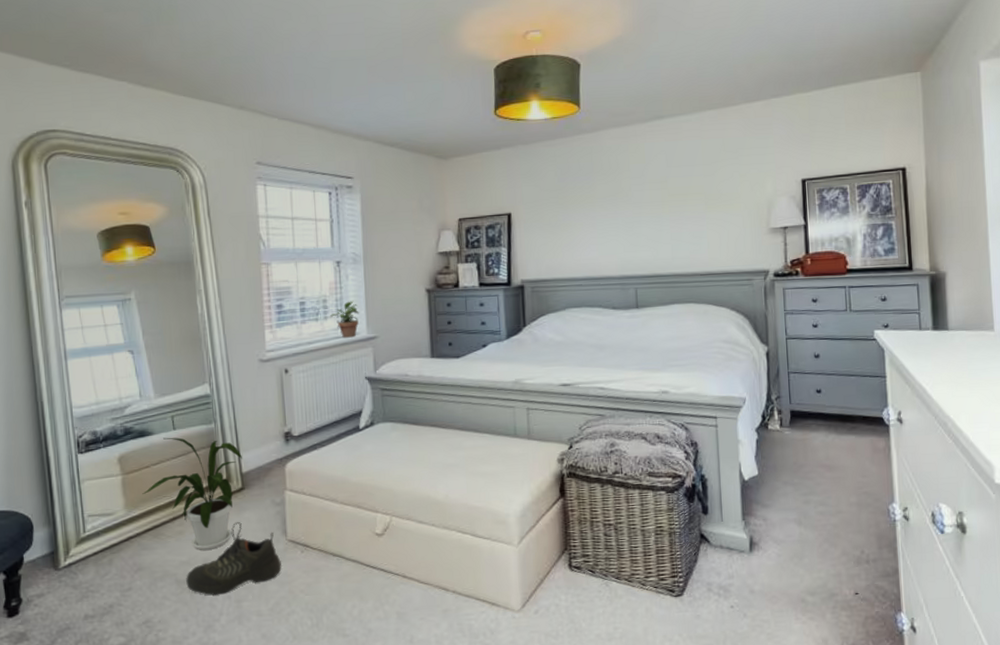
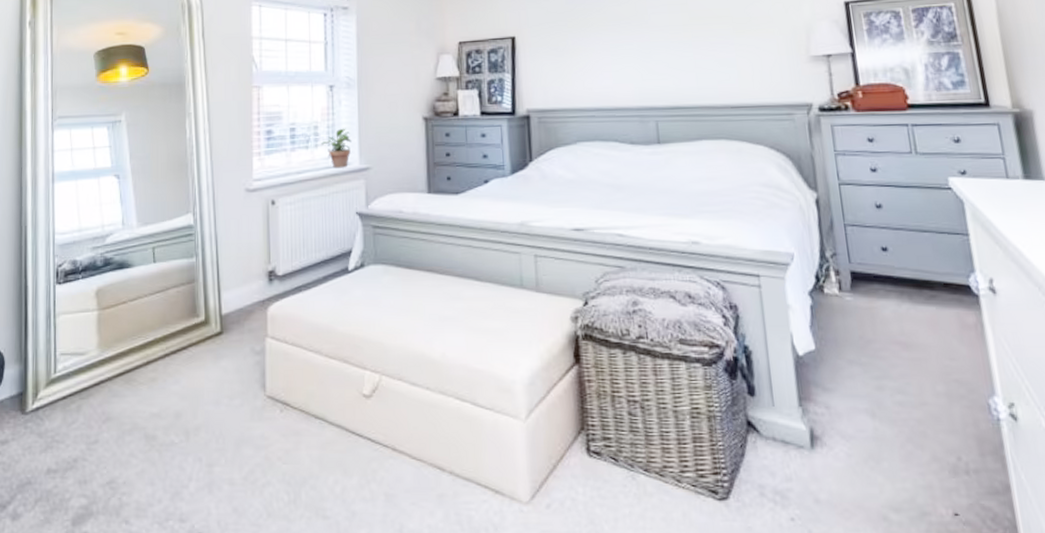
house plant: present [142,437,242,550] -> none [117,270,222,401]
shoe: present [186,521,282,595] -> none [155,370,258,456]

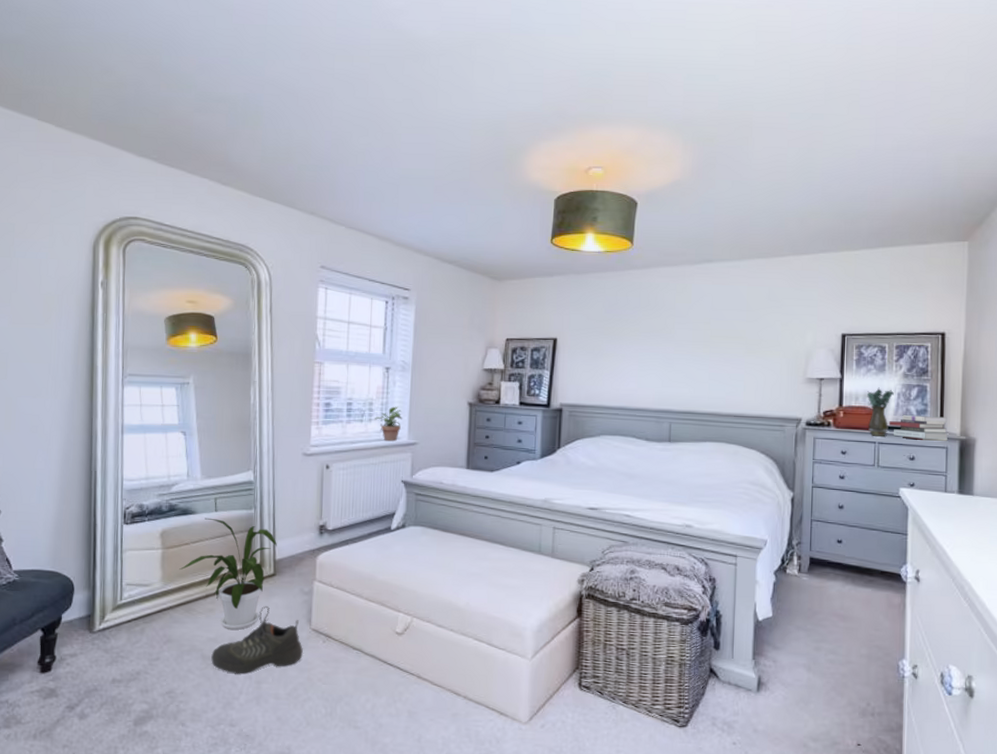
house plant: none [117,270,222,401] -> present [179,517,277,630]
shoe: none [155,370,258,456] -> present [211,605,303,674]
vase: none [887,59,921,117] -> present [867,387,894,436]
books: none [919,87,998,119] -> present [888,415,949,441]

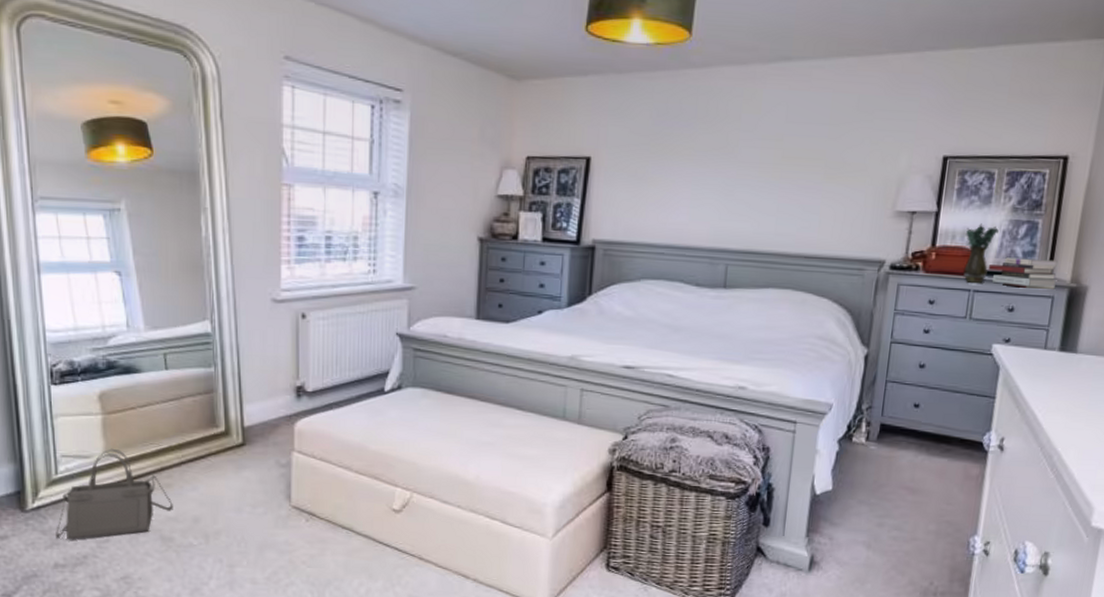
handbag: none [116,578,214,658] -> present [56,448,173,540]
house plant: present [179,517,277,630] -> none [125,377,245,508]
shoe: present [211,605,303,674] -> none [172,480,282,557]
potted plant: present [375,406,402,442] -> none [361,241,396,286]

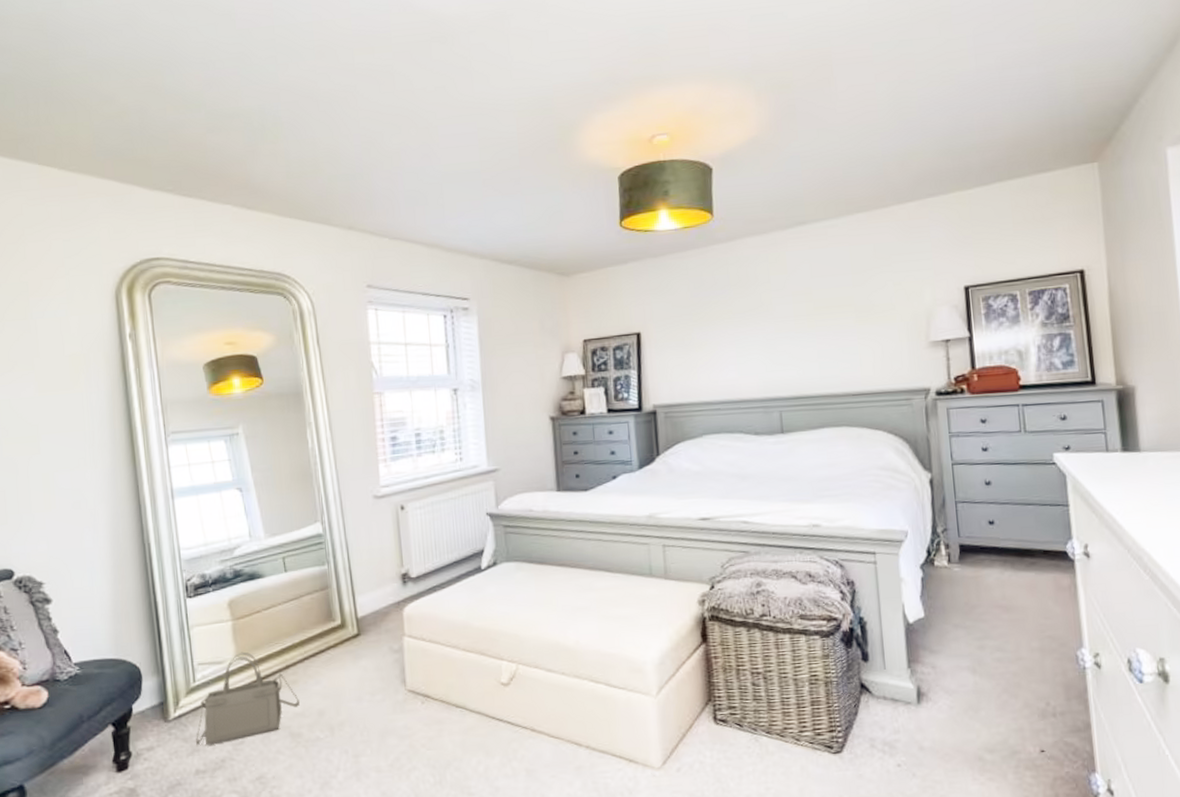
vase: present [963,223,999,283] -> none [1002,342,1033,398]
books: present [988,257,1057,289] -> none [1031,366,1103,397]

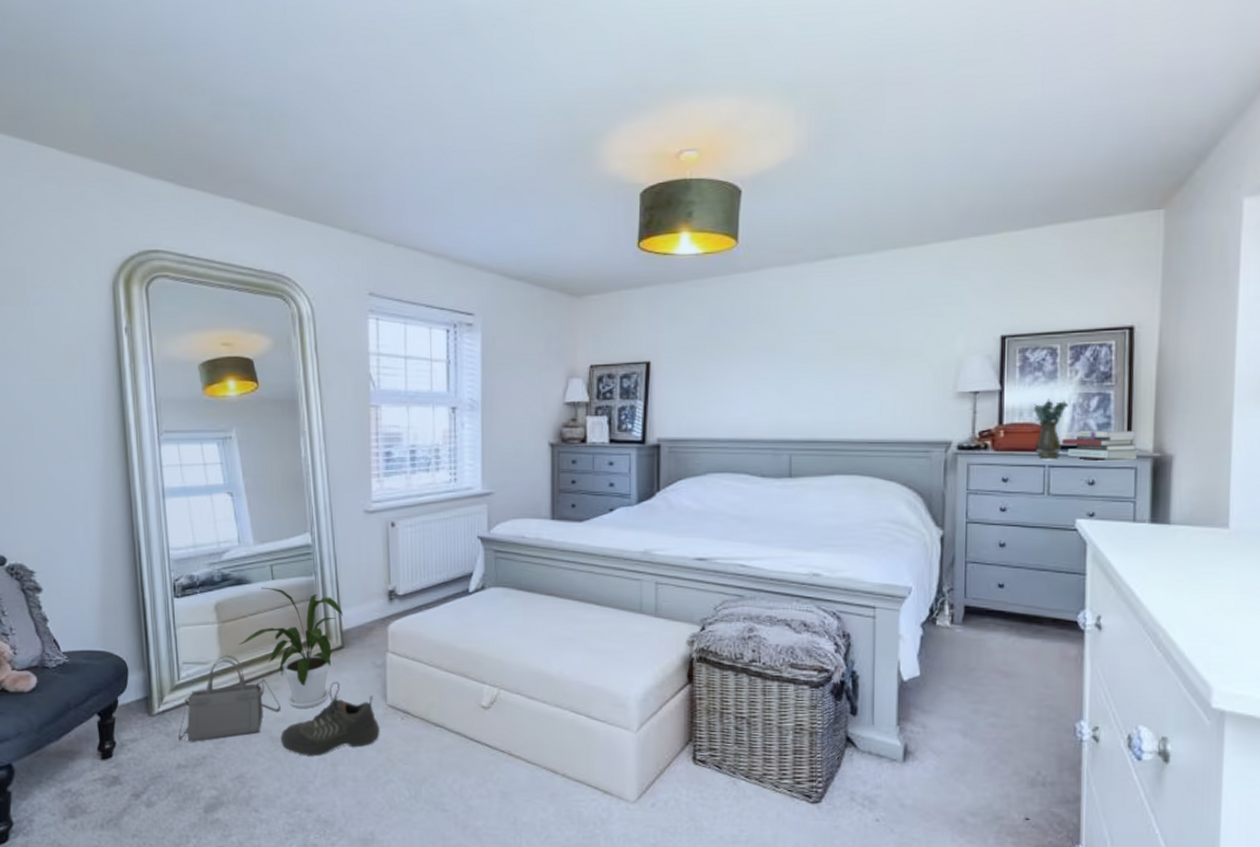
house plant: none [253,580,357,701] -> present [238,587,343,708]
shoe: none [300,670,401,750] -> present [280,681,380,756]
vase: none [1002,342,1033,398] -> present [1034,399,1068,458]
books: none [1031,366,1103,397] -> present [1061,430,1138,462]

